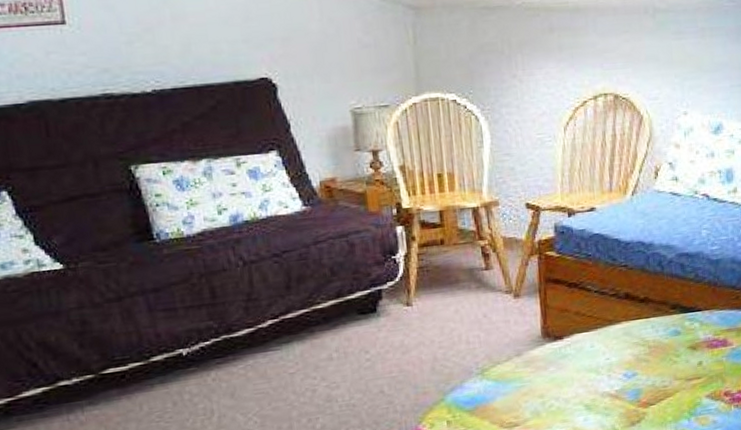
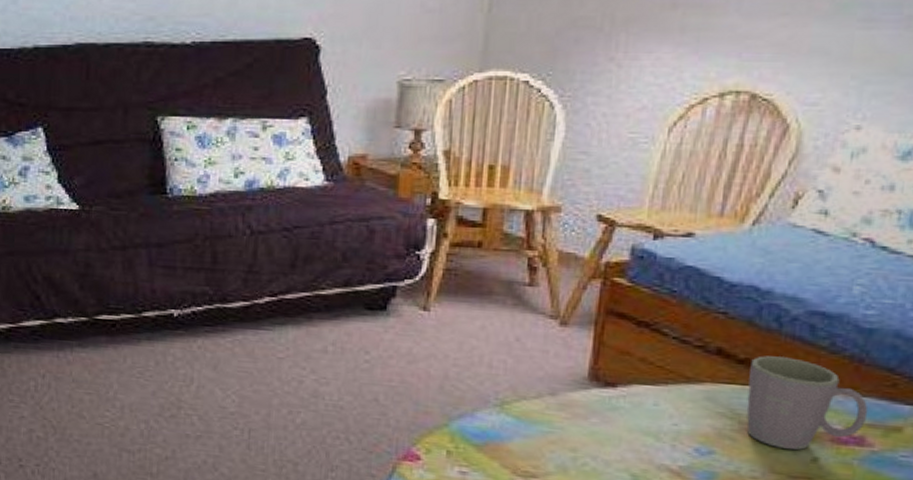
mug: none [648,291,726,360] -> present [746,356,868,450]

